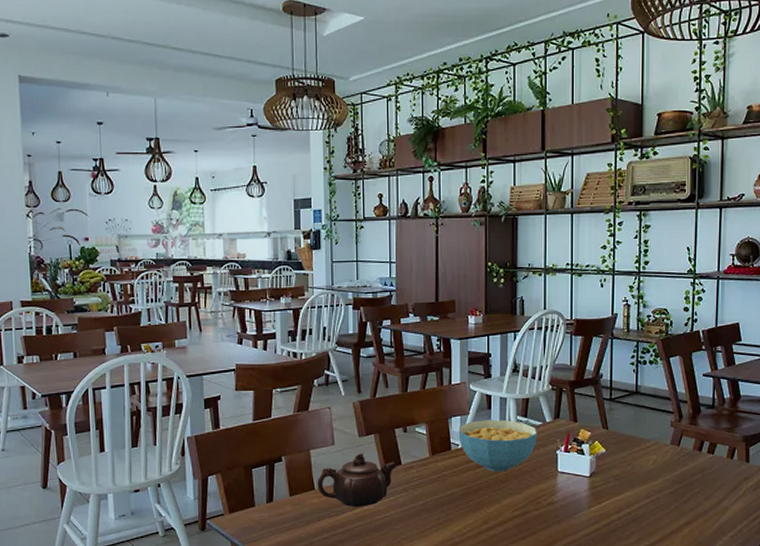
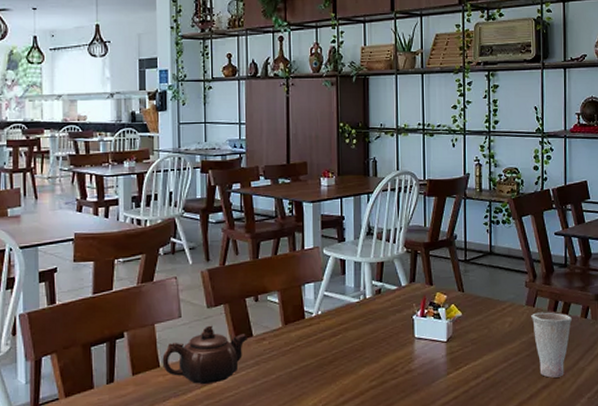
cereal bowl: present [458,420,538,472] -> none [312,285,393,341]
cup: none [675,451,717,515] -> present [531,312,572,378]

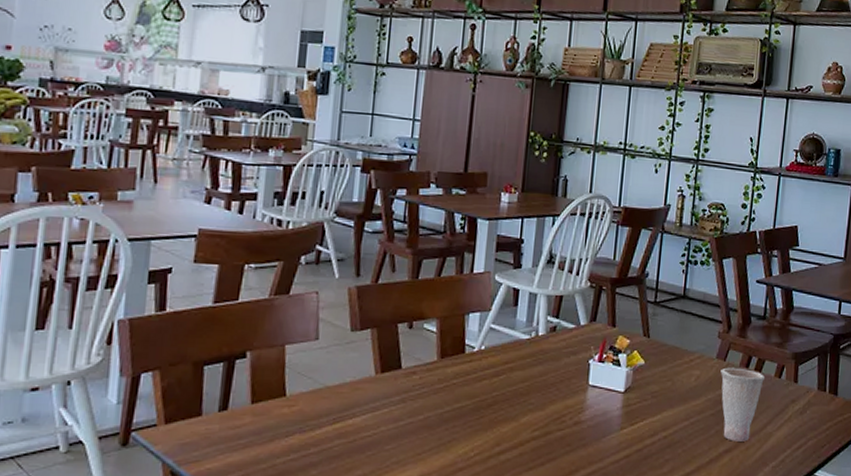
teapot: present [162,325,247,384] -> none [289,352,395,420]

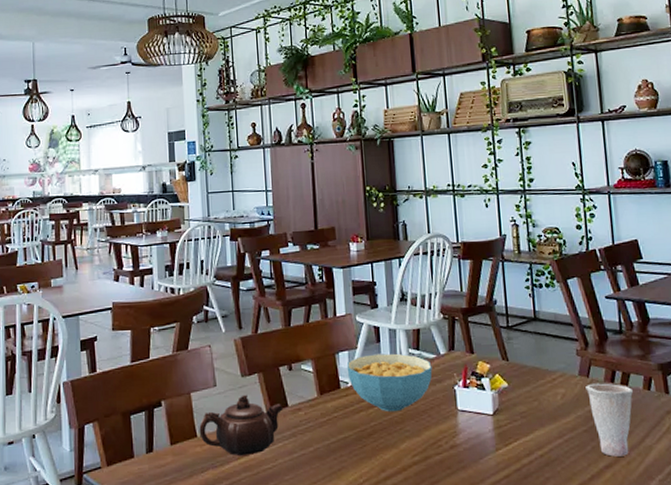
teapot: none [289,352,395,420] -> present [199,394,283,455]
cereal bowl: none [475,318,569,383] -> present [346,353,433,412]

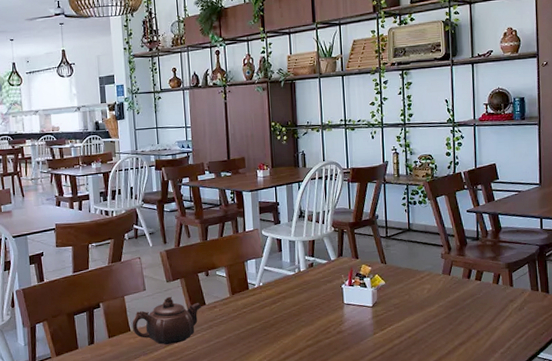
cereal bowl: present [346,353,433,412] -> none [254,260,324,307]
cup: present [585,383,633,457] -> none [447,279,484,336]

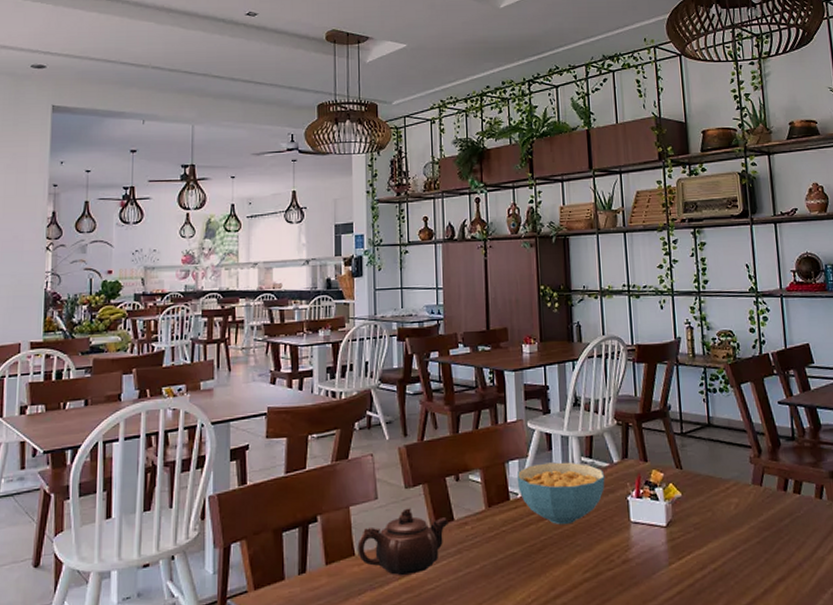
cereal bowl: none [254,260,324,307] -> present [516,462,605,525]

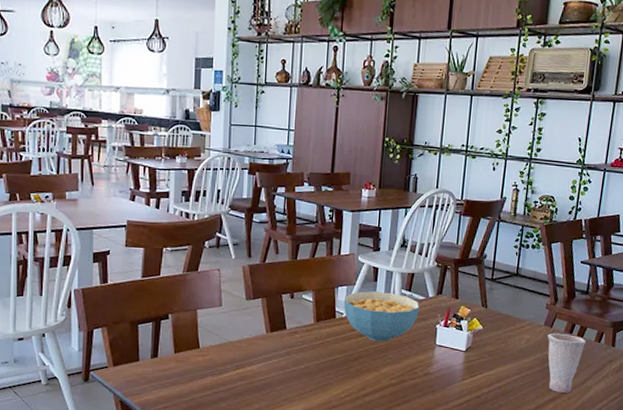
teapot: present [357,508,448,575] -> none [202,315,281,367]
cup: none [759,491,805,569] -> present [547,333,586,393]

